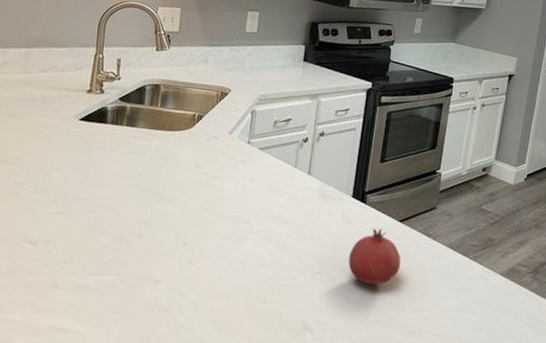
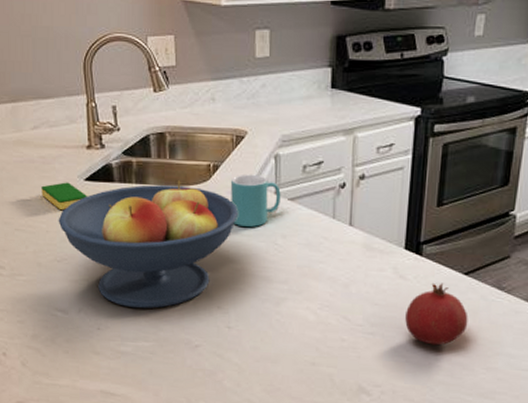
dish sponge: none [35,120,80,145] -> present [41,182,88,210]
fruit bowl: none [45,126,215,243] -> present [58,180,239,309]
mug: none [208,124,253,171] -> present [230,174,281,227]

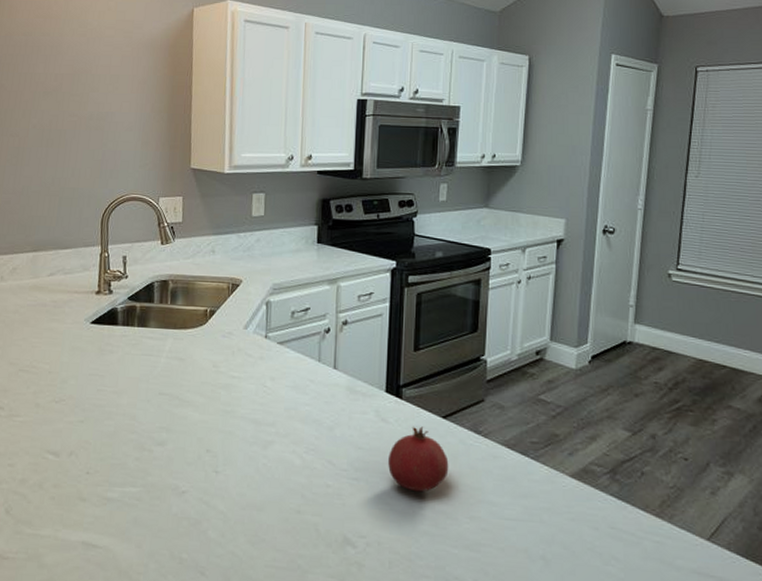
dish sponge: present [41,182,88,210] -> none [49,325,92,351]
fruit bowl: present [58,180,239,309] -> none [61,324,232,452]
mug: present [230,174,281,227] -> none [224,319,271,369]

